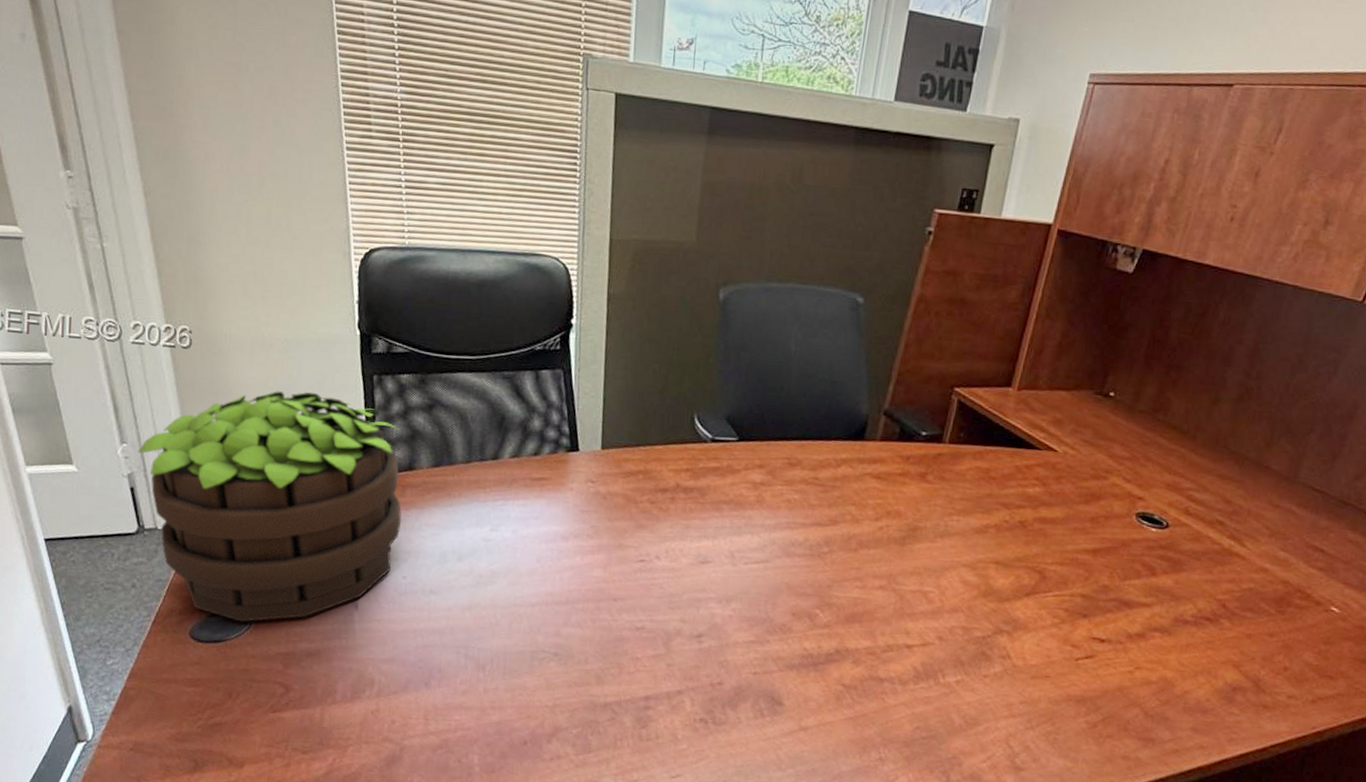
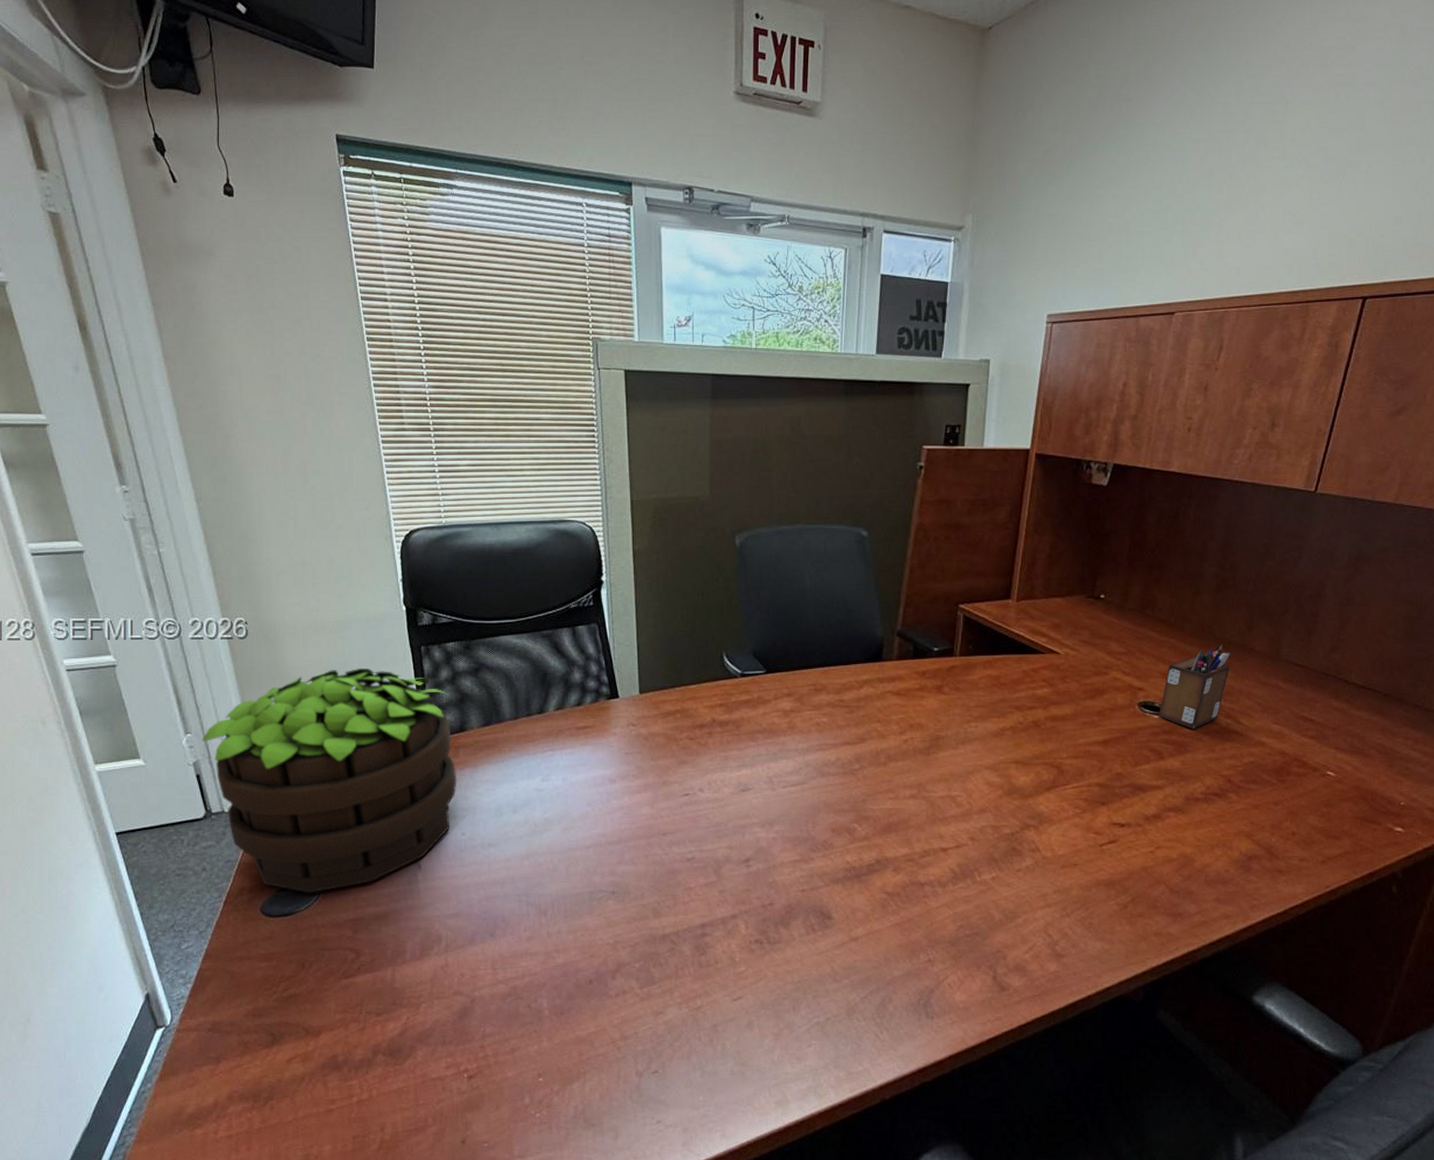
desk organizer: none [1156,459,1243,547] -> present [1159,644,1230,729]

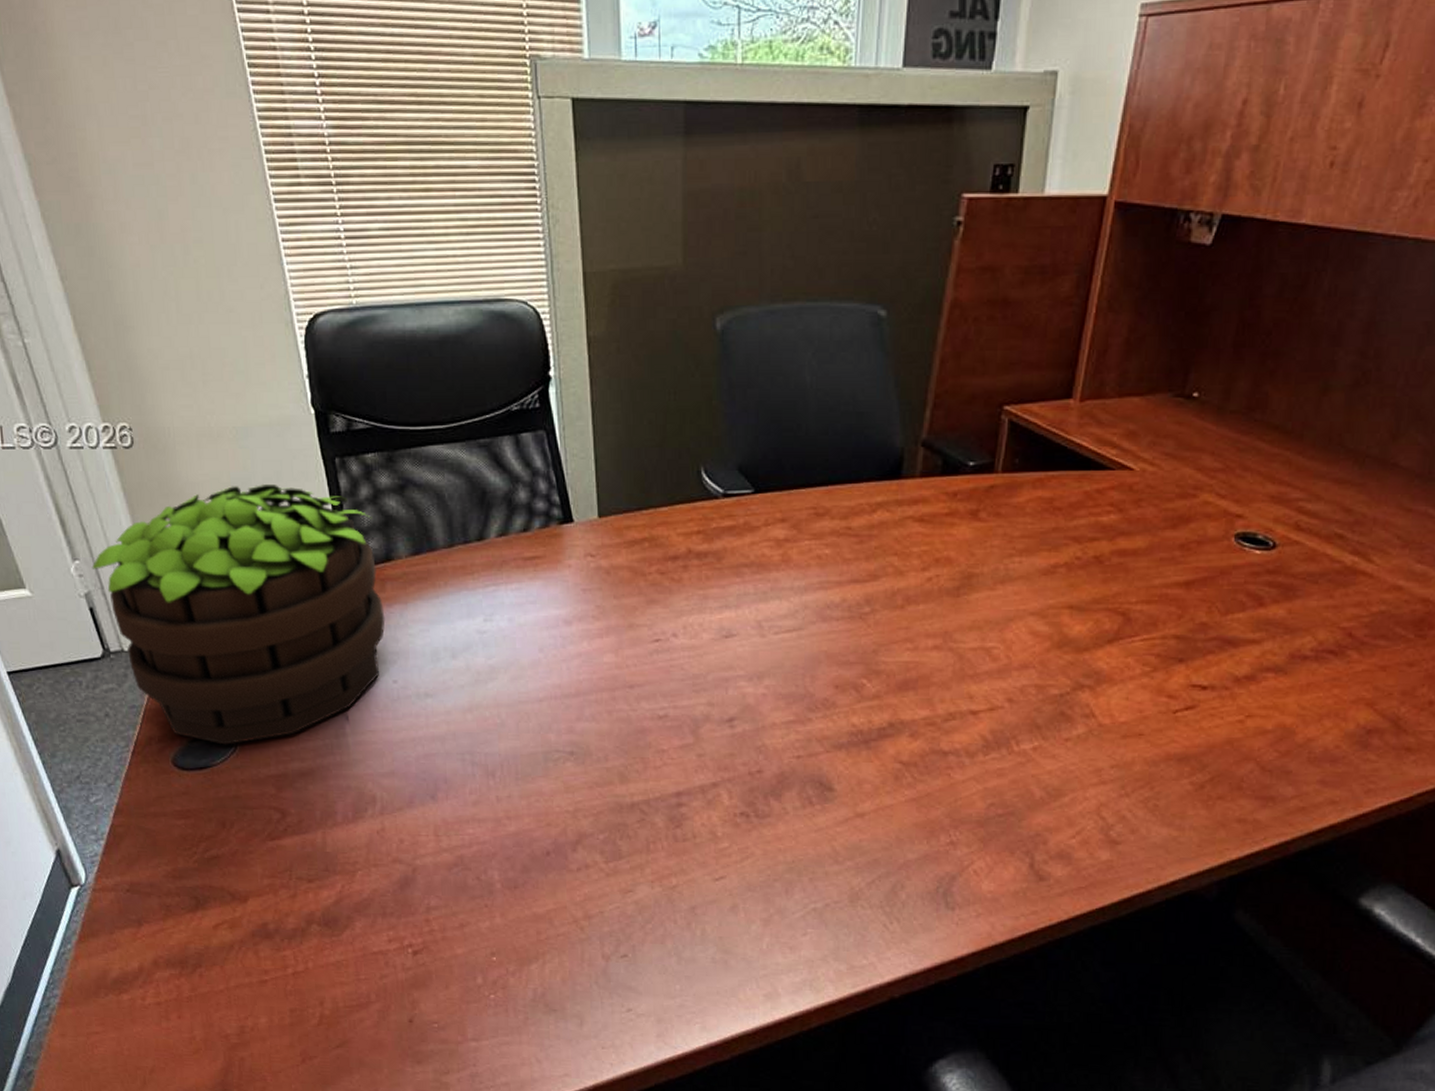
desk organizer: present [1159,644,1230,729] -> none [1261,458,1365,569]

